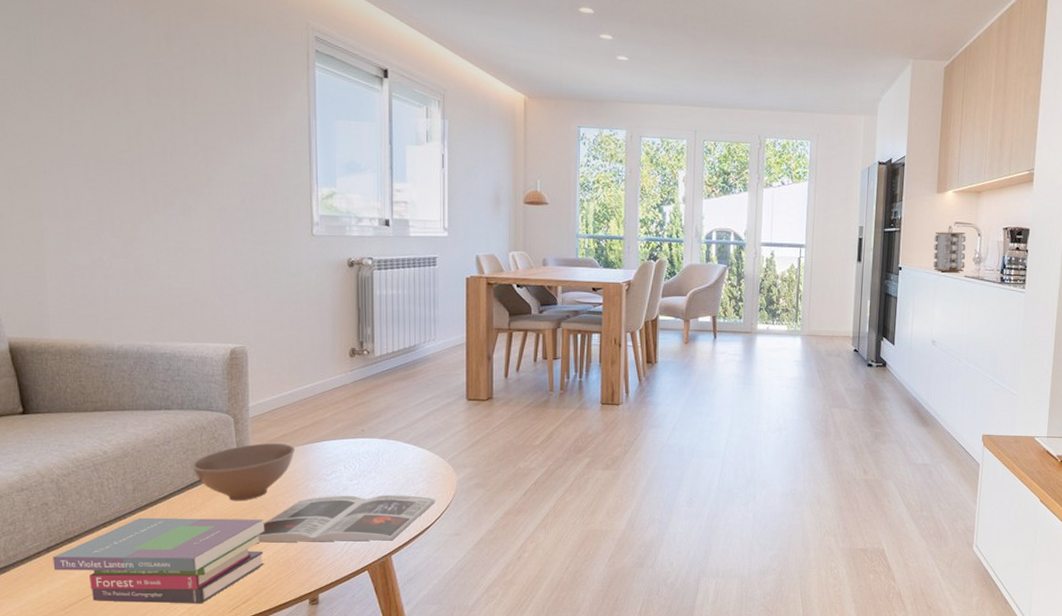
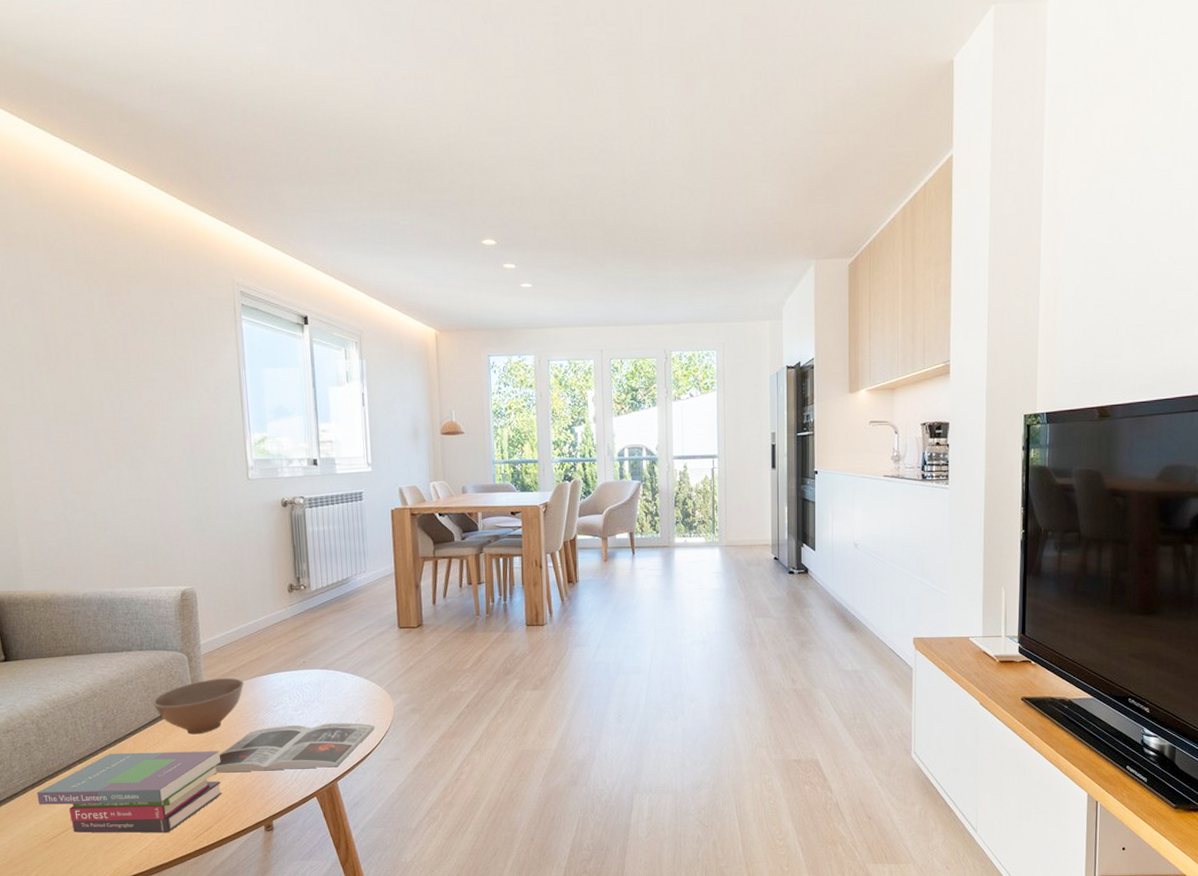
spice rack: present [932,225,966,273] -> none [849,424,884,474]

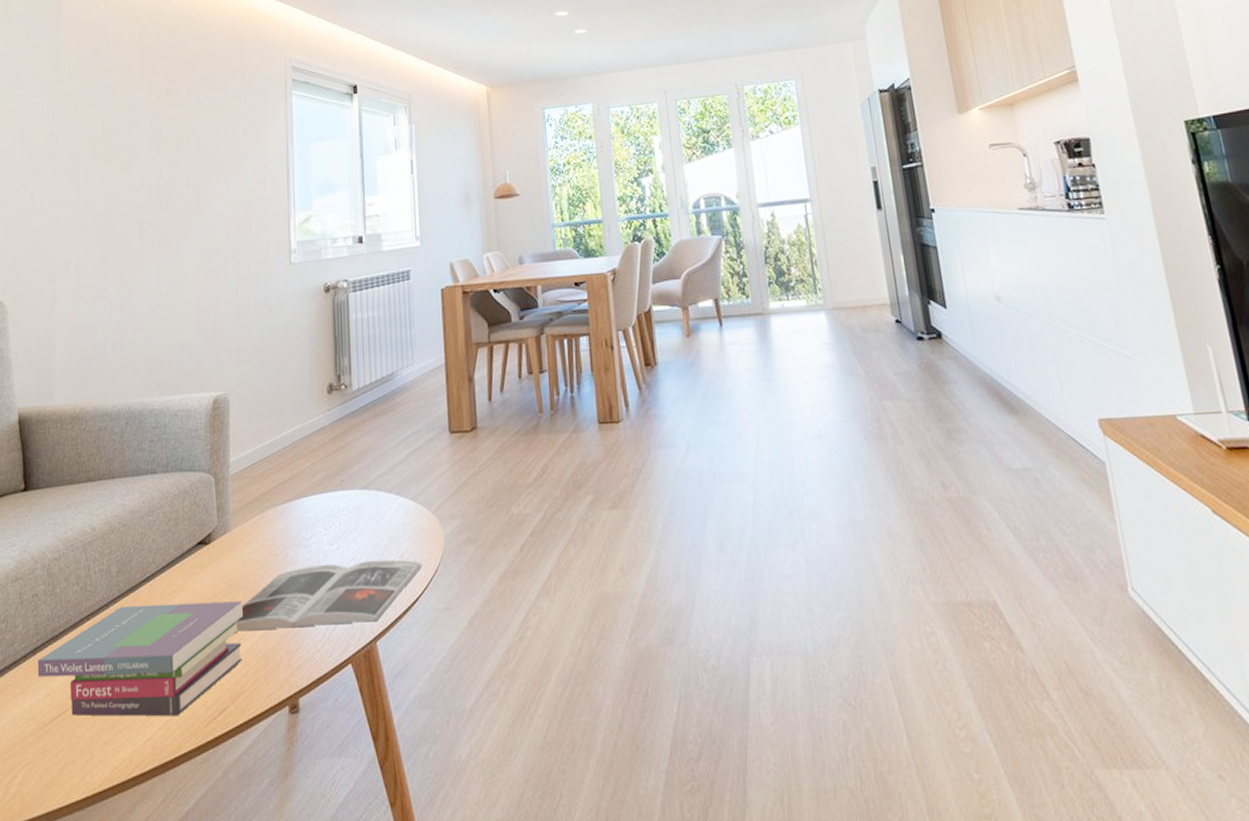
bowl: present [152,677,245,735] -> none [173,503,275,580]

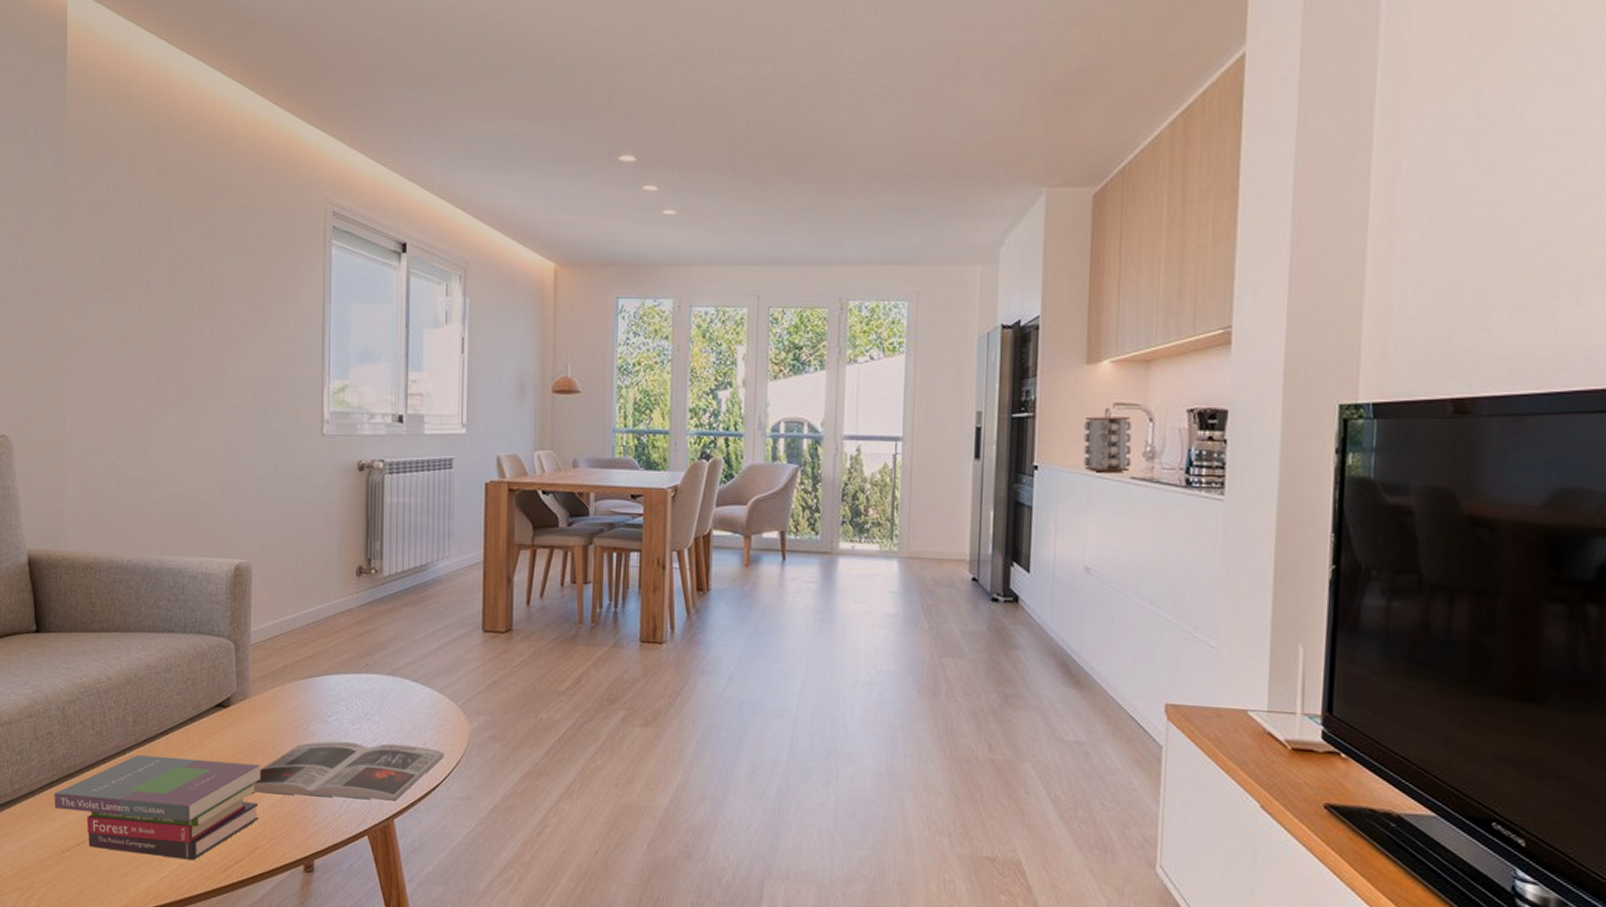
spice rack: none [967,148,1017,209] -> present [1082,407,1132,473]

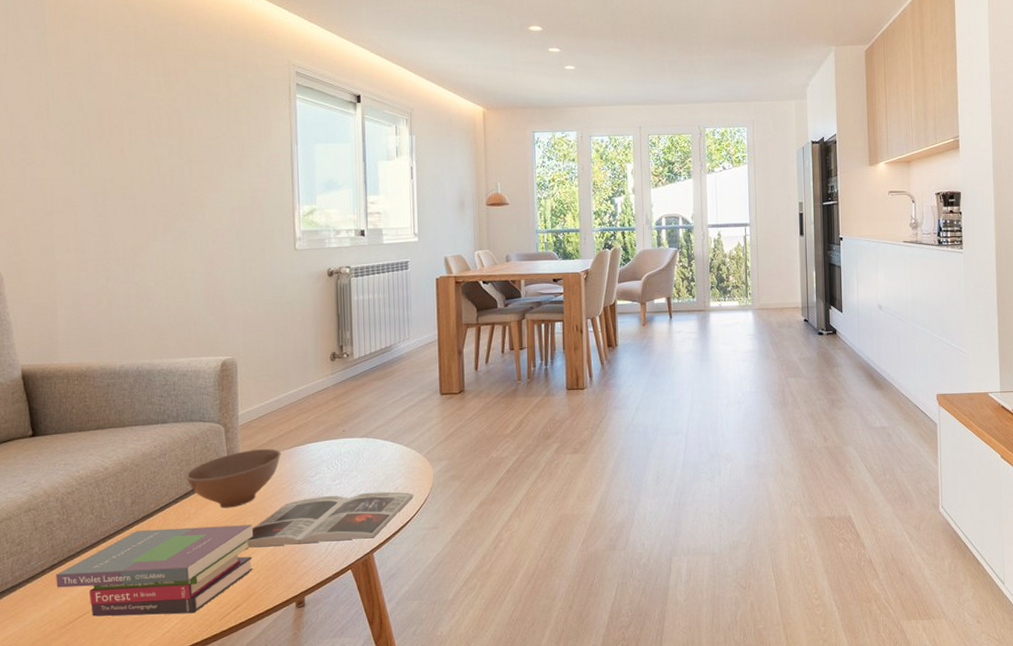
bowl: none [190,675,296,742] -> present [185,448,282,508]
spice rack: present [1082,407,1132,473] -> none [871,194,903,240]

